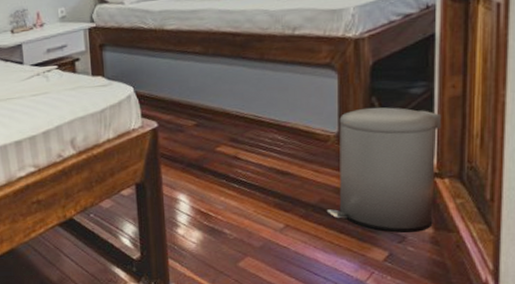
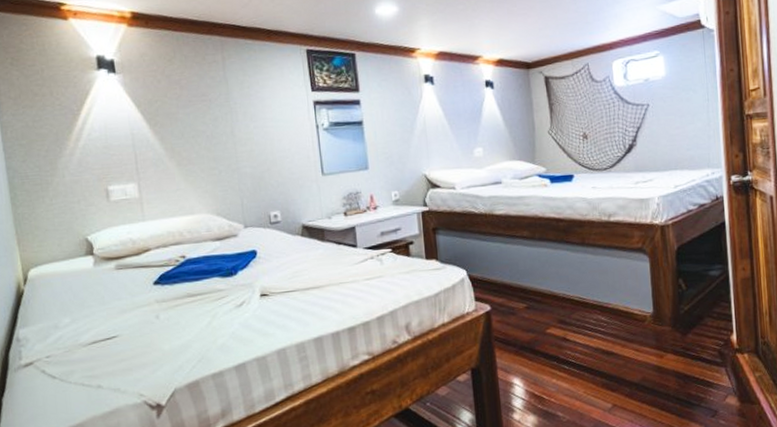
pedal bin: present [326,107,442,233] -> none [648,288,739,407]

